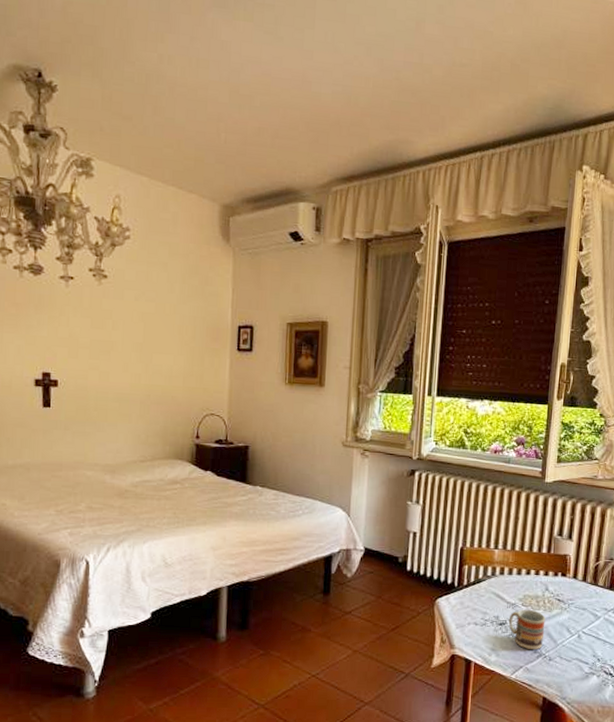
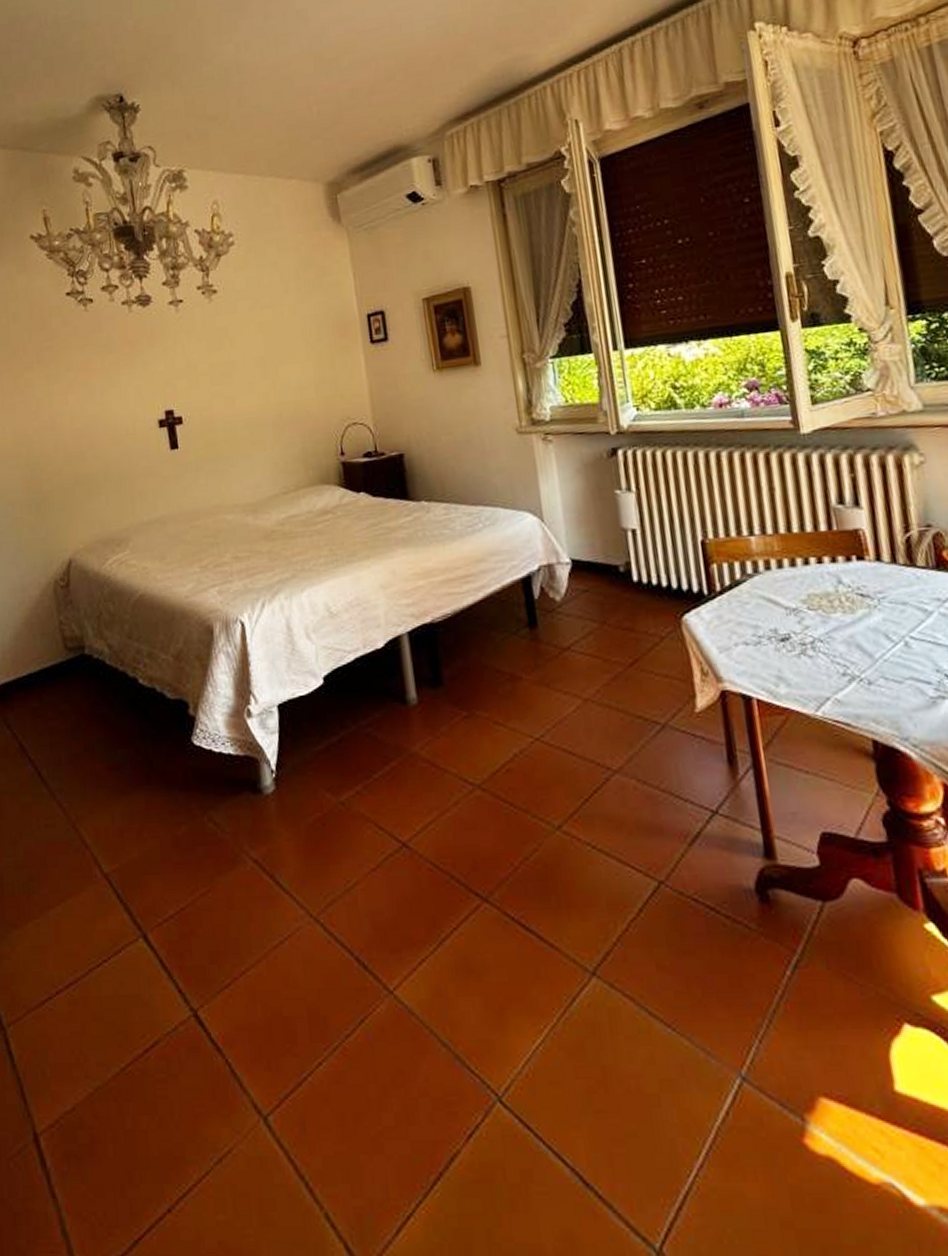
cup: present [508,609,546,649] -> none [792,613,853,672]

